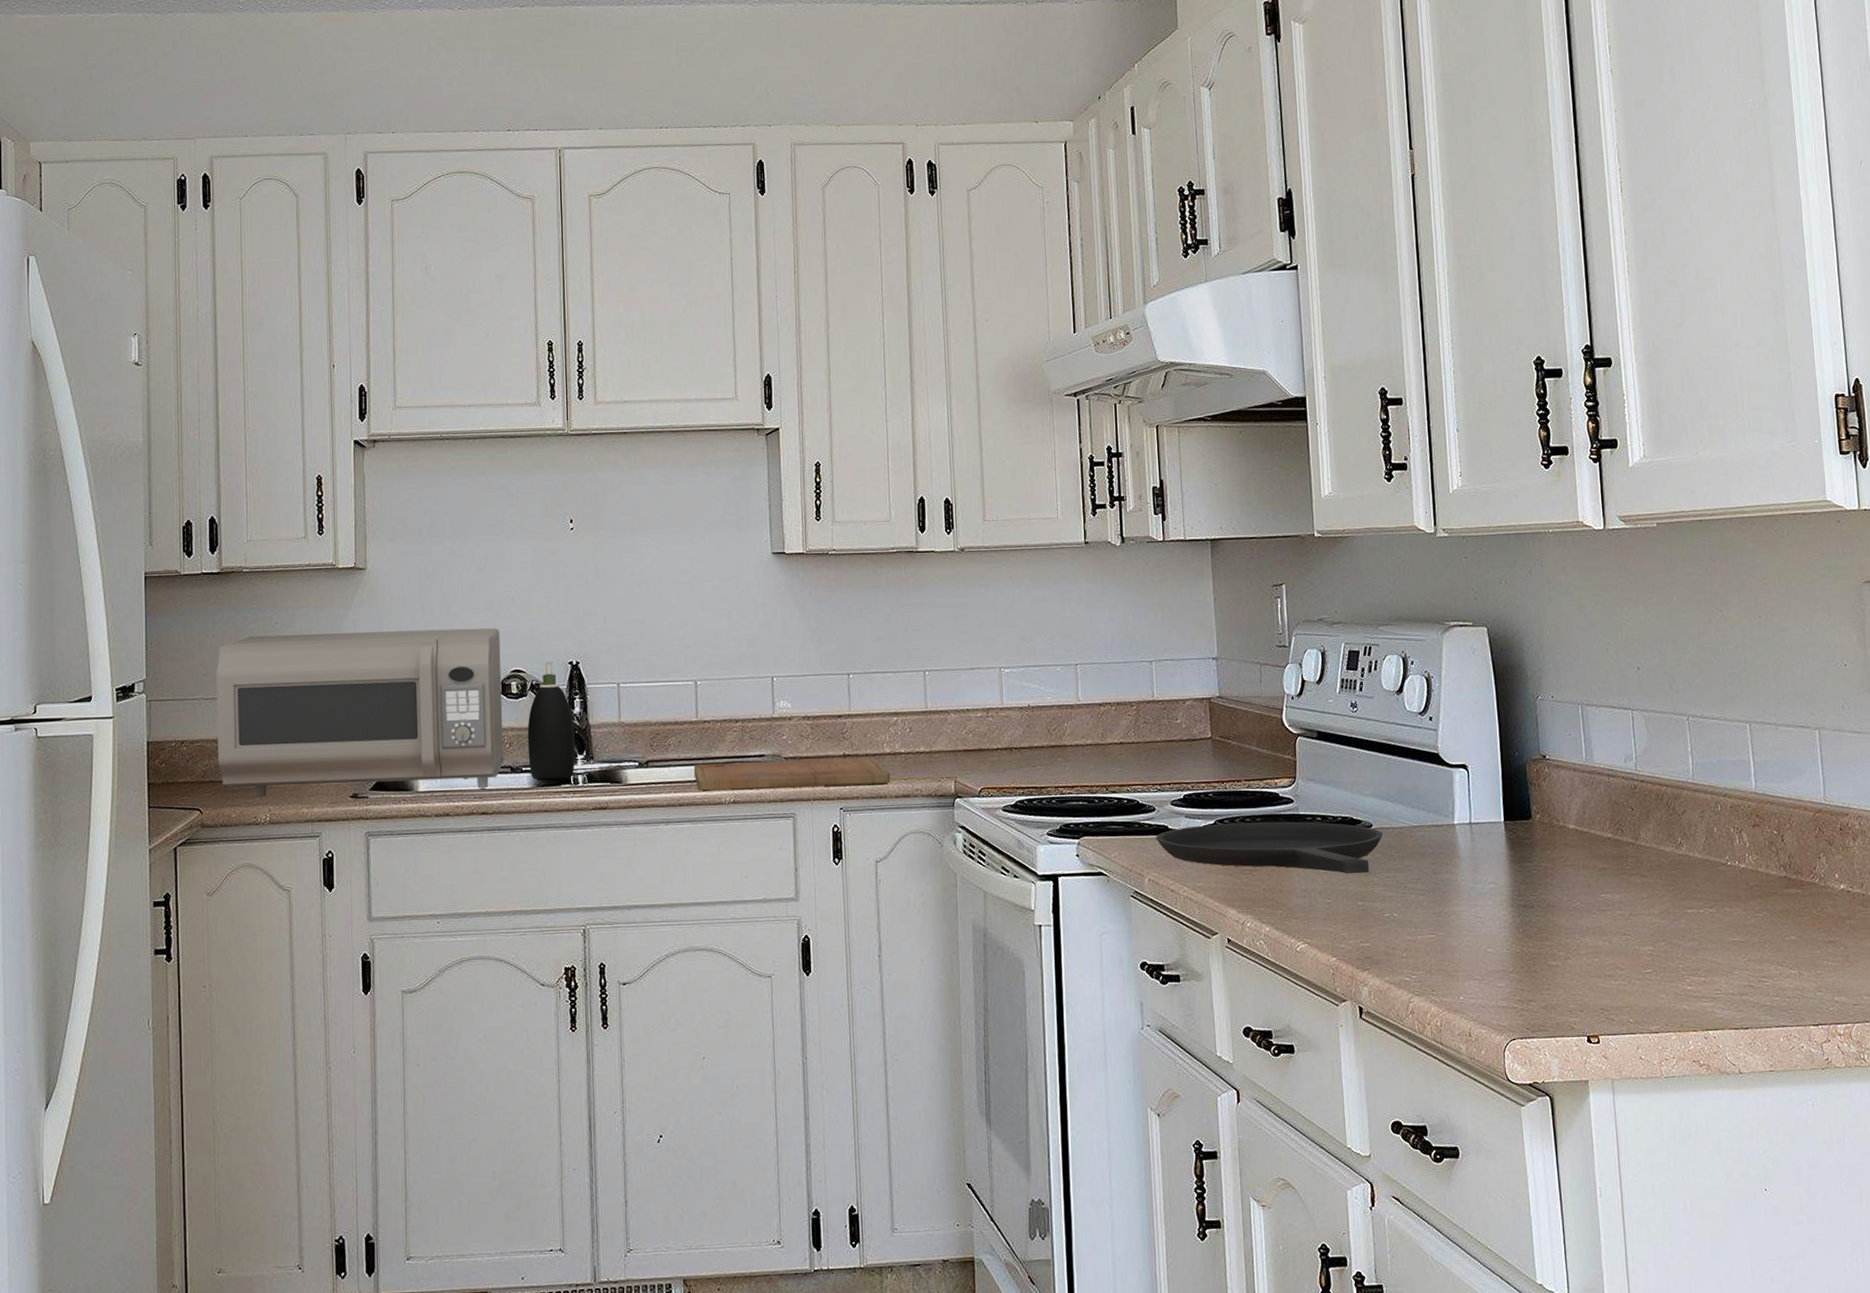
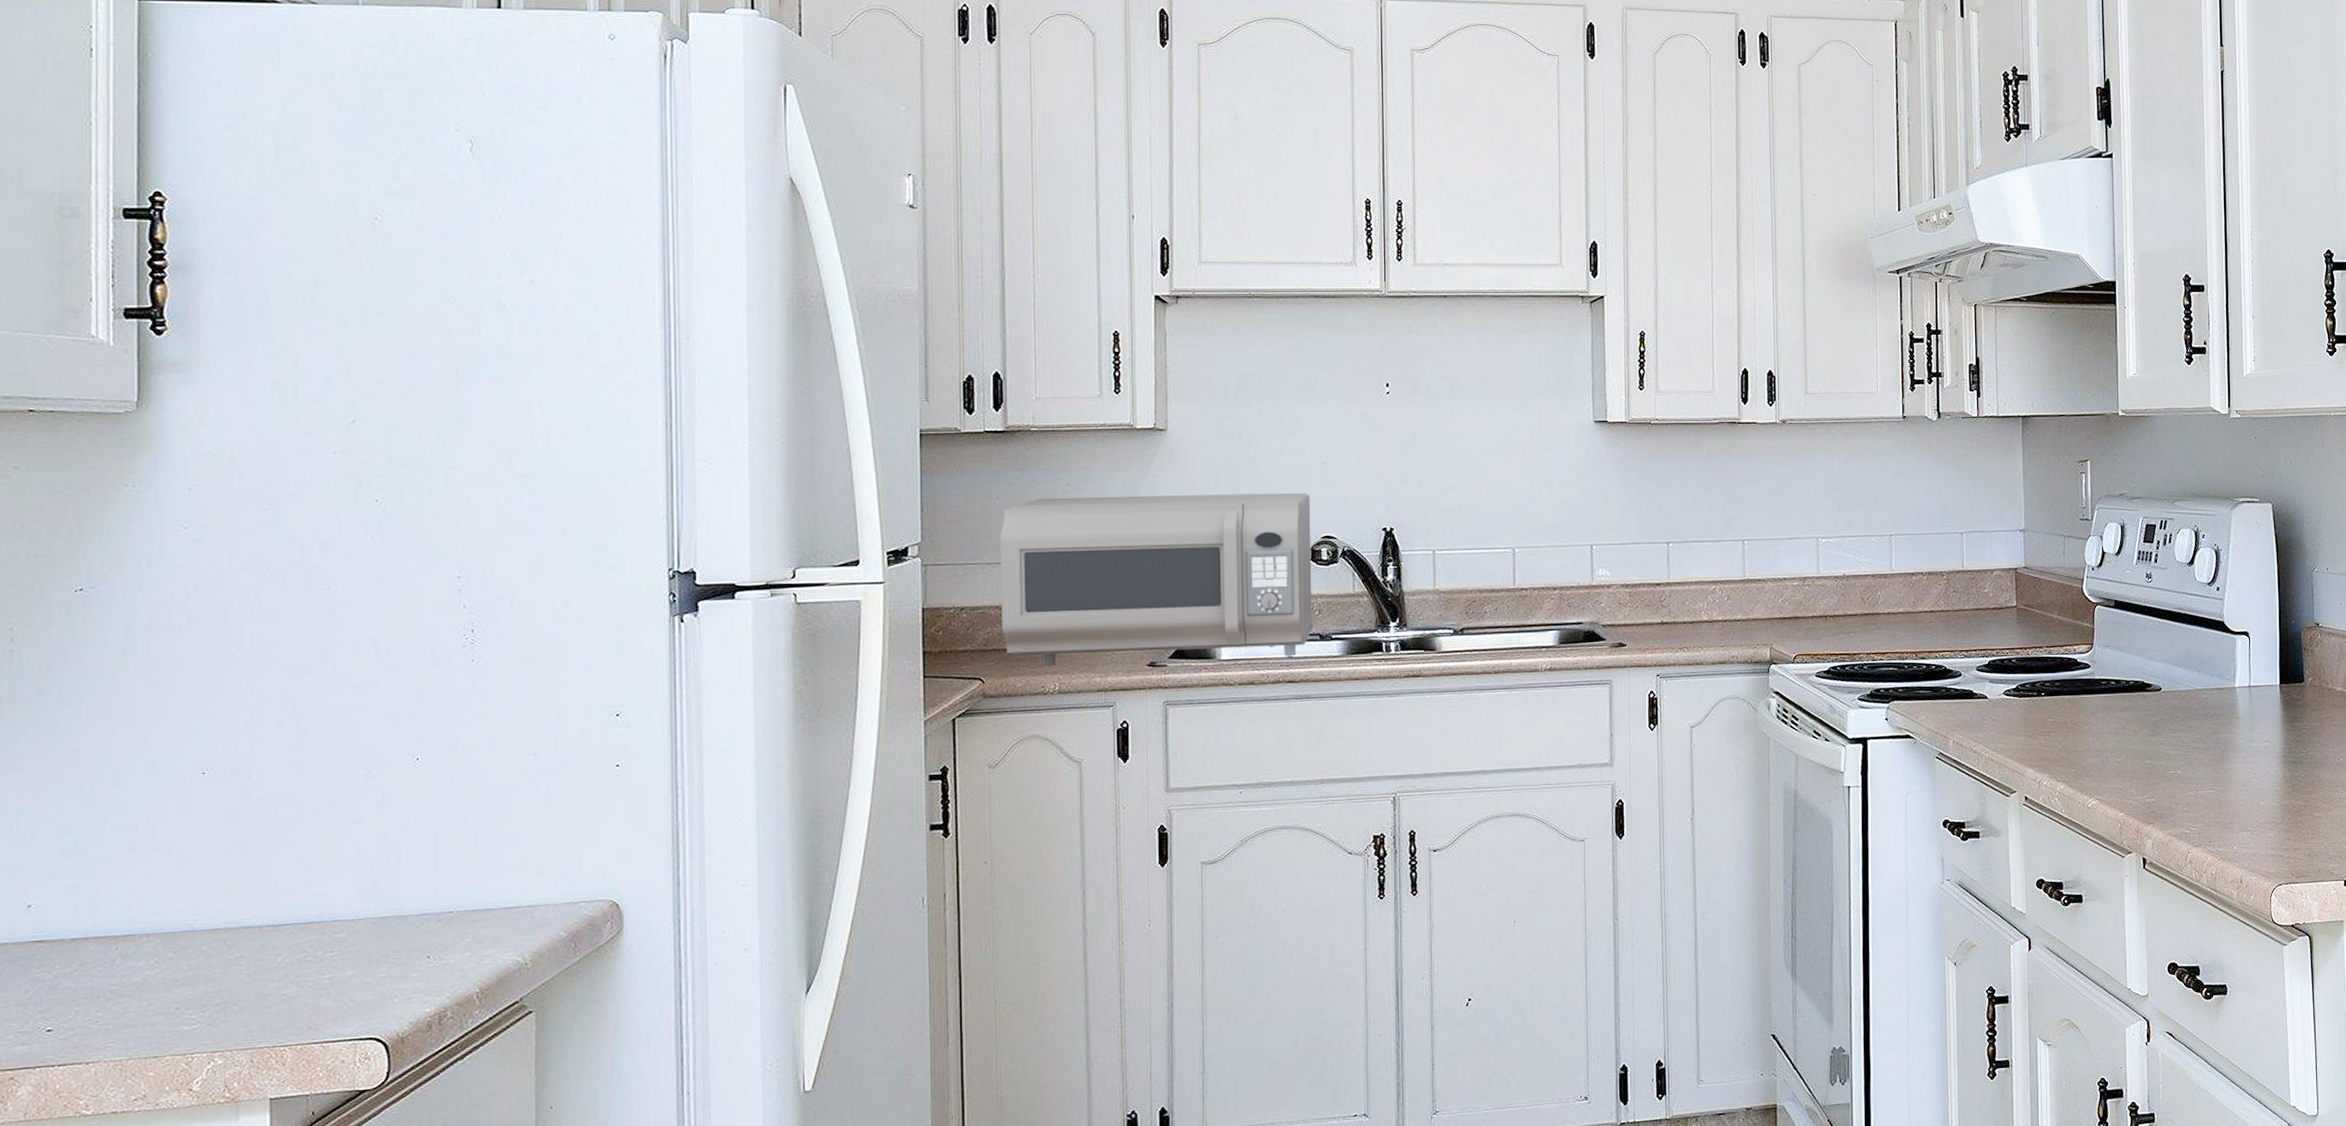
soap dispenser: present [527,661,576,781] -> none [1338,527,1388,649]
cutting board: present [693,757,890,791] -> none [1509,625,1707,658]
frying pan: present [1155,821,1384,874] -> none [1960,685,2172,735]

